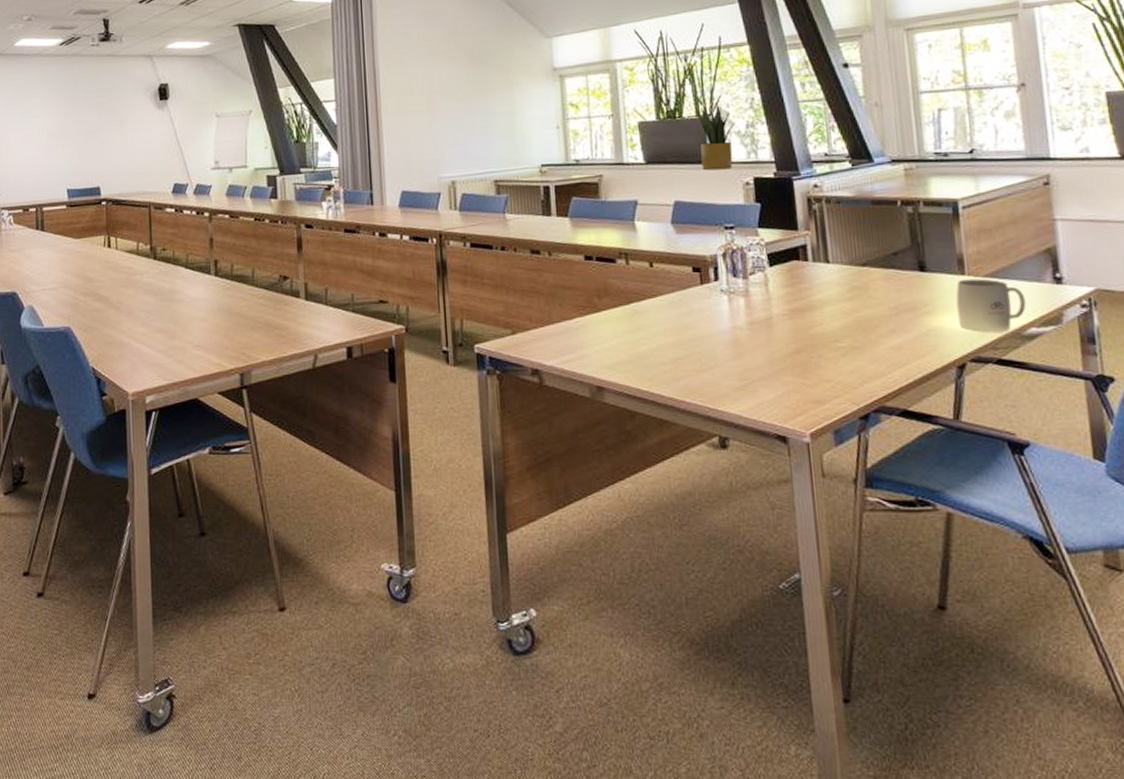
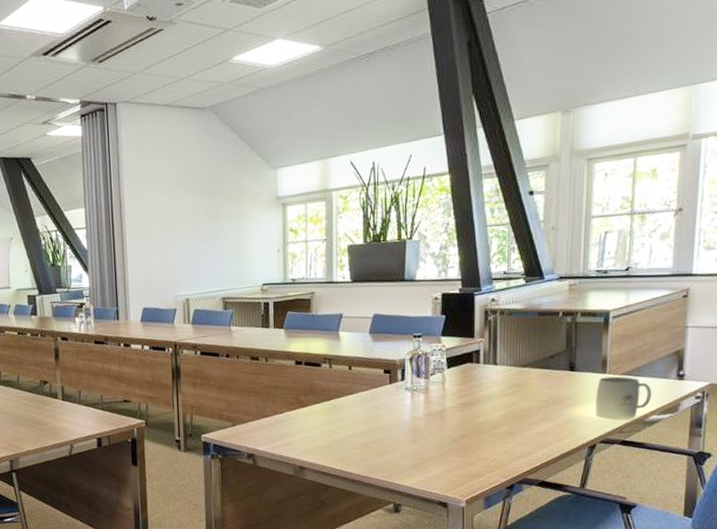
planter: present [695,103,735,171] -> none [398,227,431,288]

